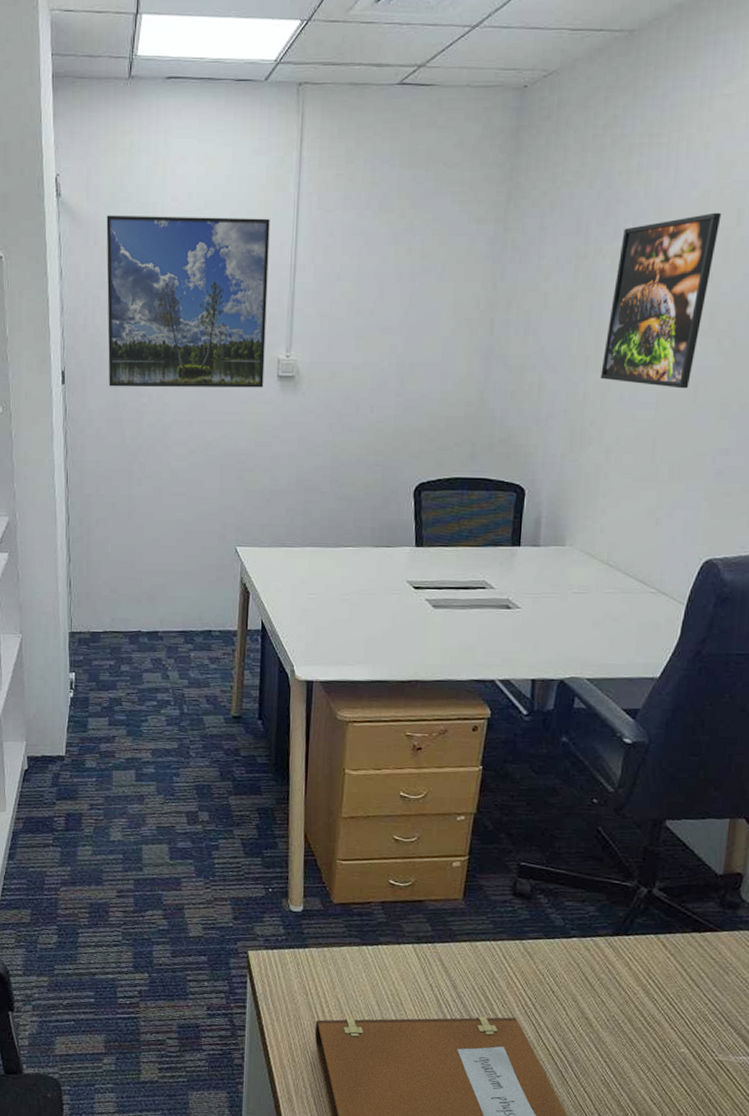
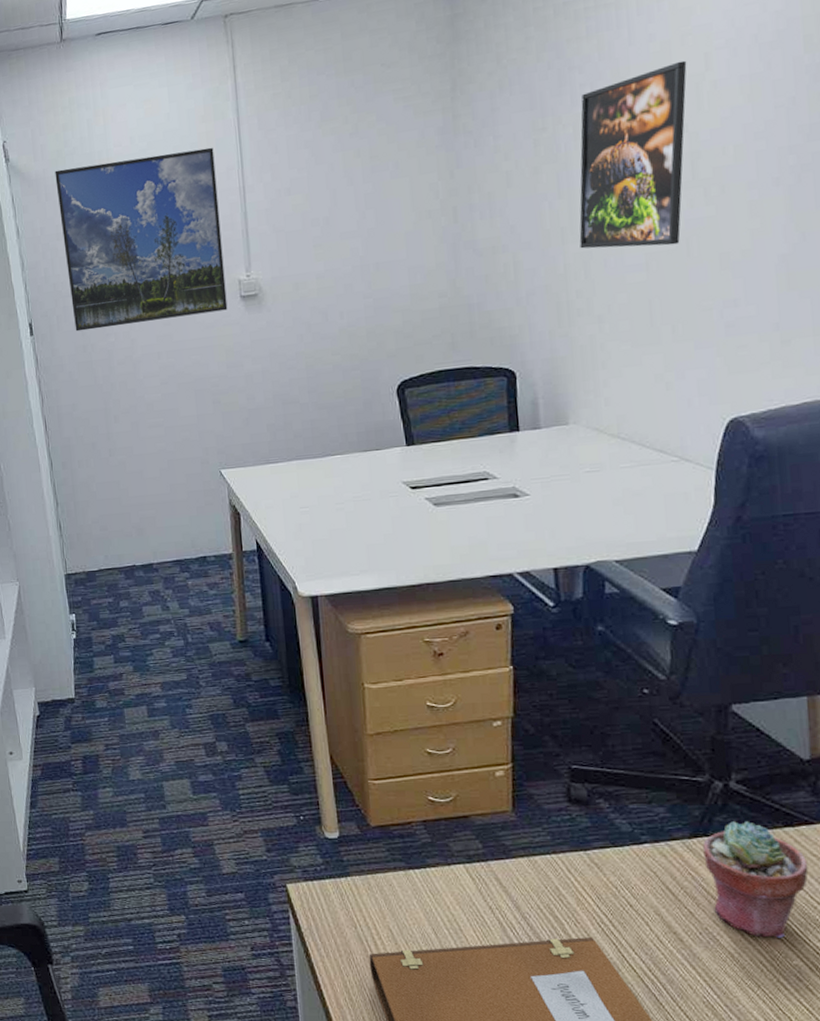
potted succulent: none [621,924,707,1030] -> present [703,821,809,939]

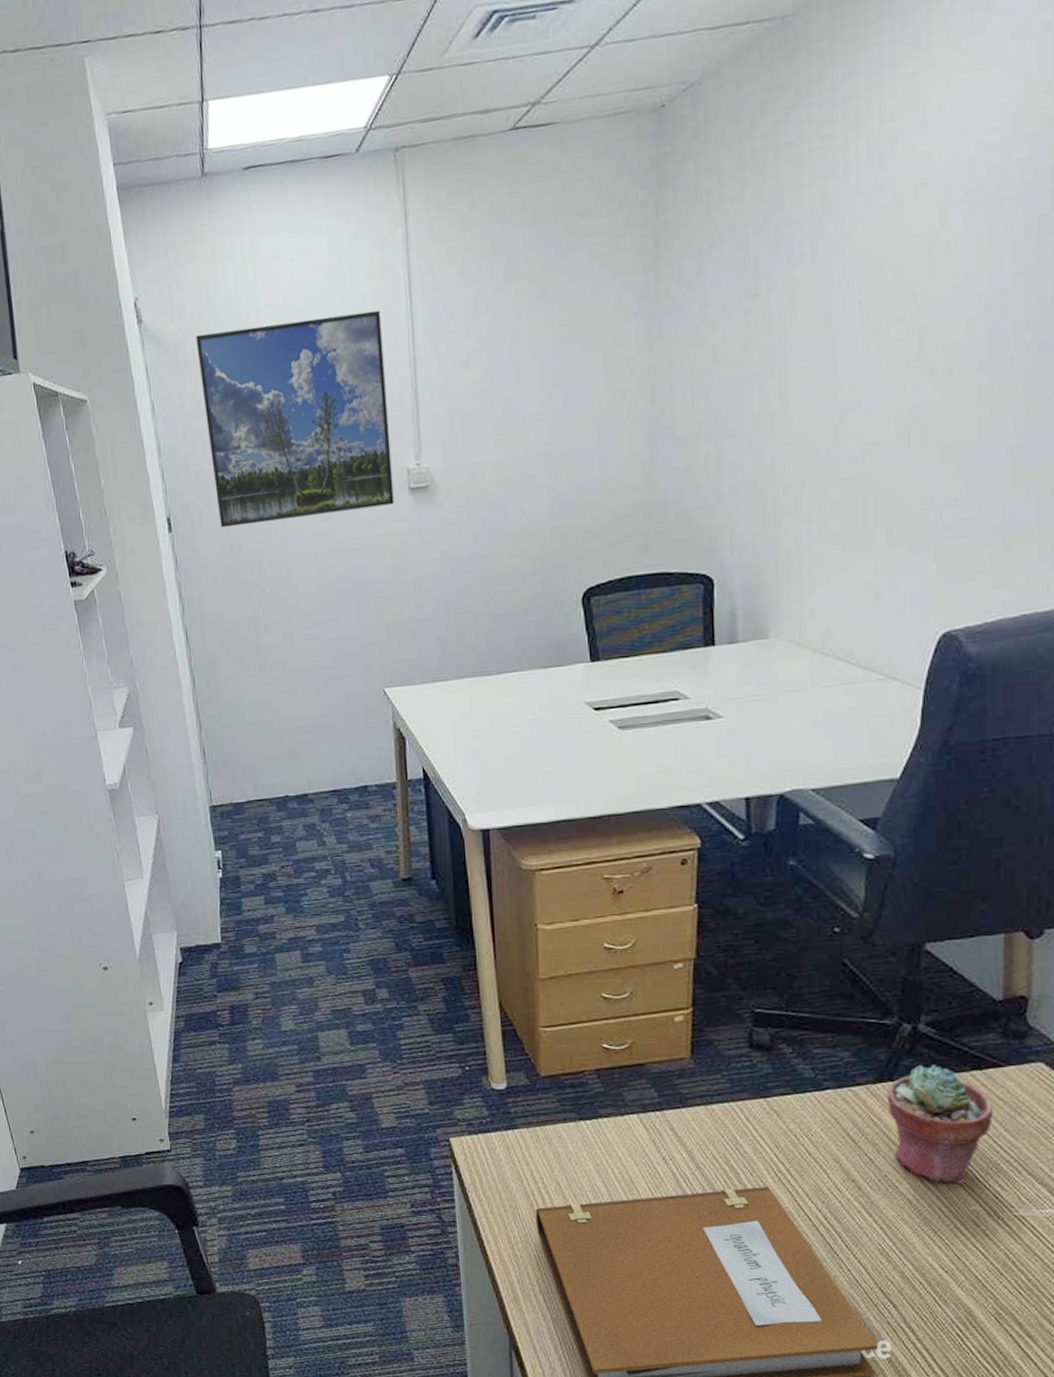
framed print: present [579,60,687,249] -> none [790,216,920,437]

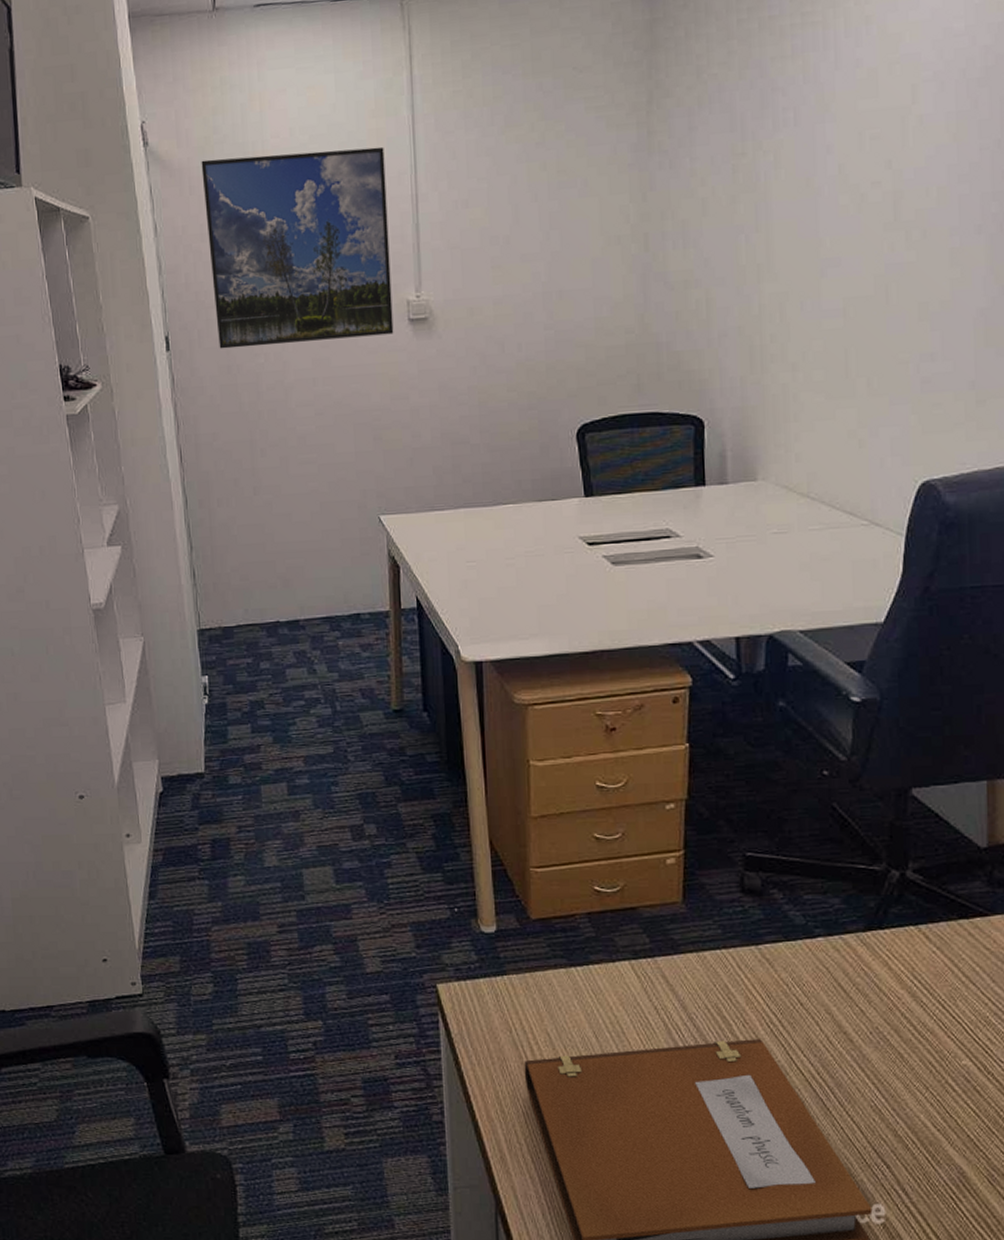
potted succulent: present [887,1065,993,1185] -> none [877,913,981,1038]

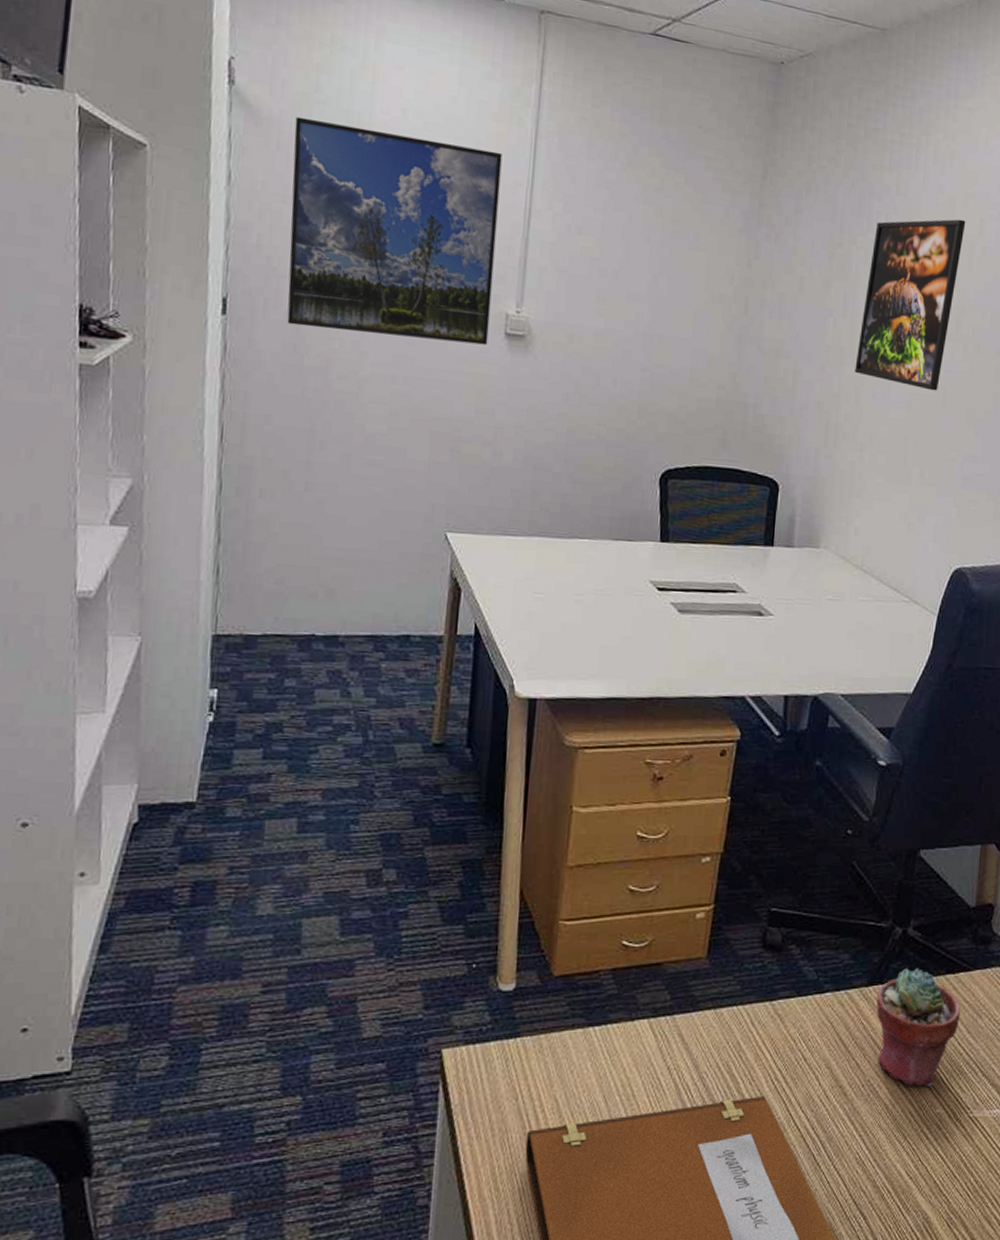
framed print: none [776,91,893,291] -> present [855,219,966,391]
potted succulent: none [877,913,981,1038] -> present [876,968,961,1088]

